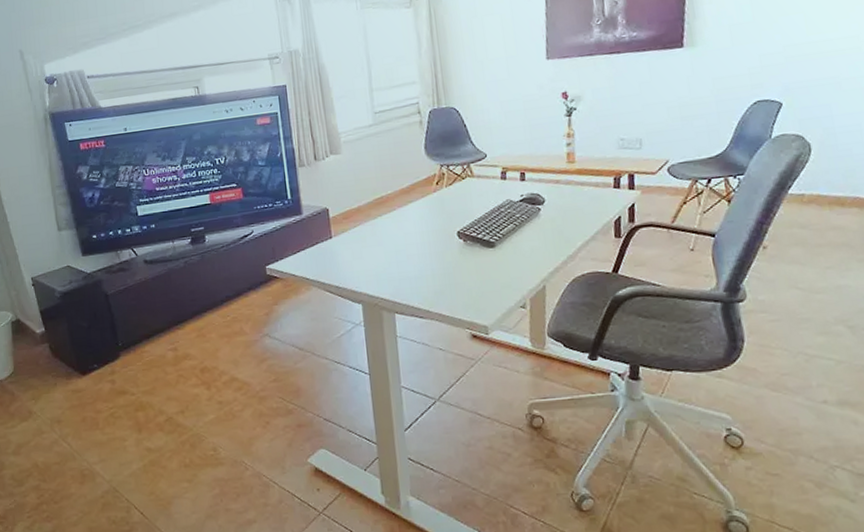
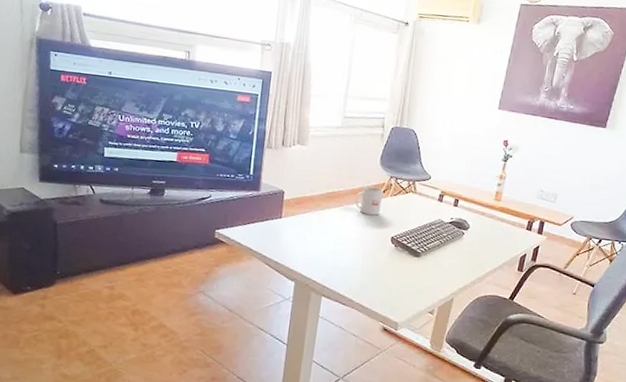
mug: none [406,179,438,214] -> present [355,185,384,216]

